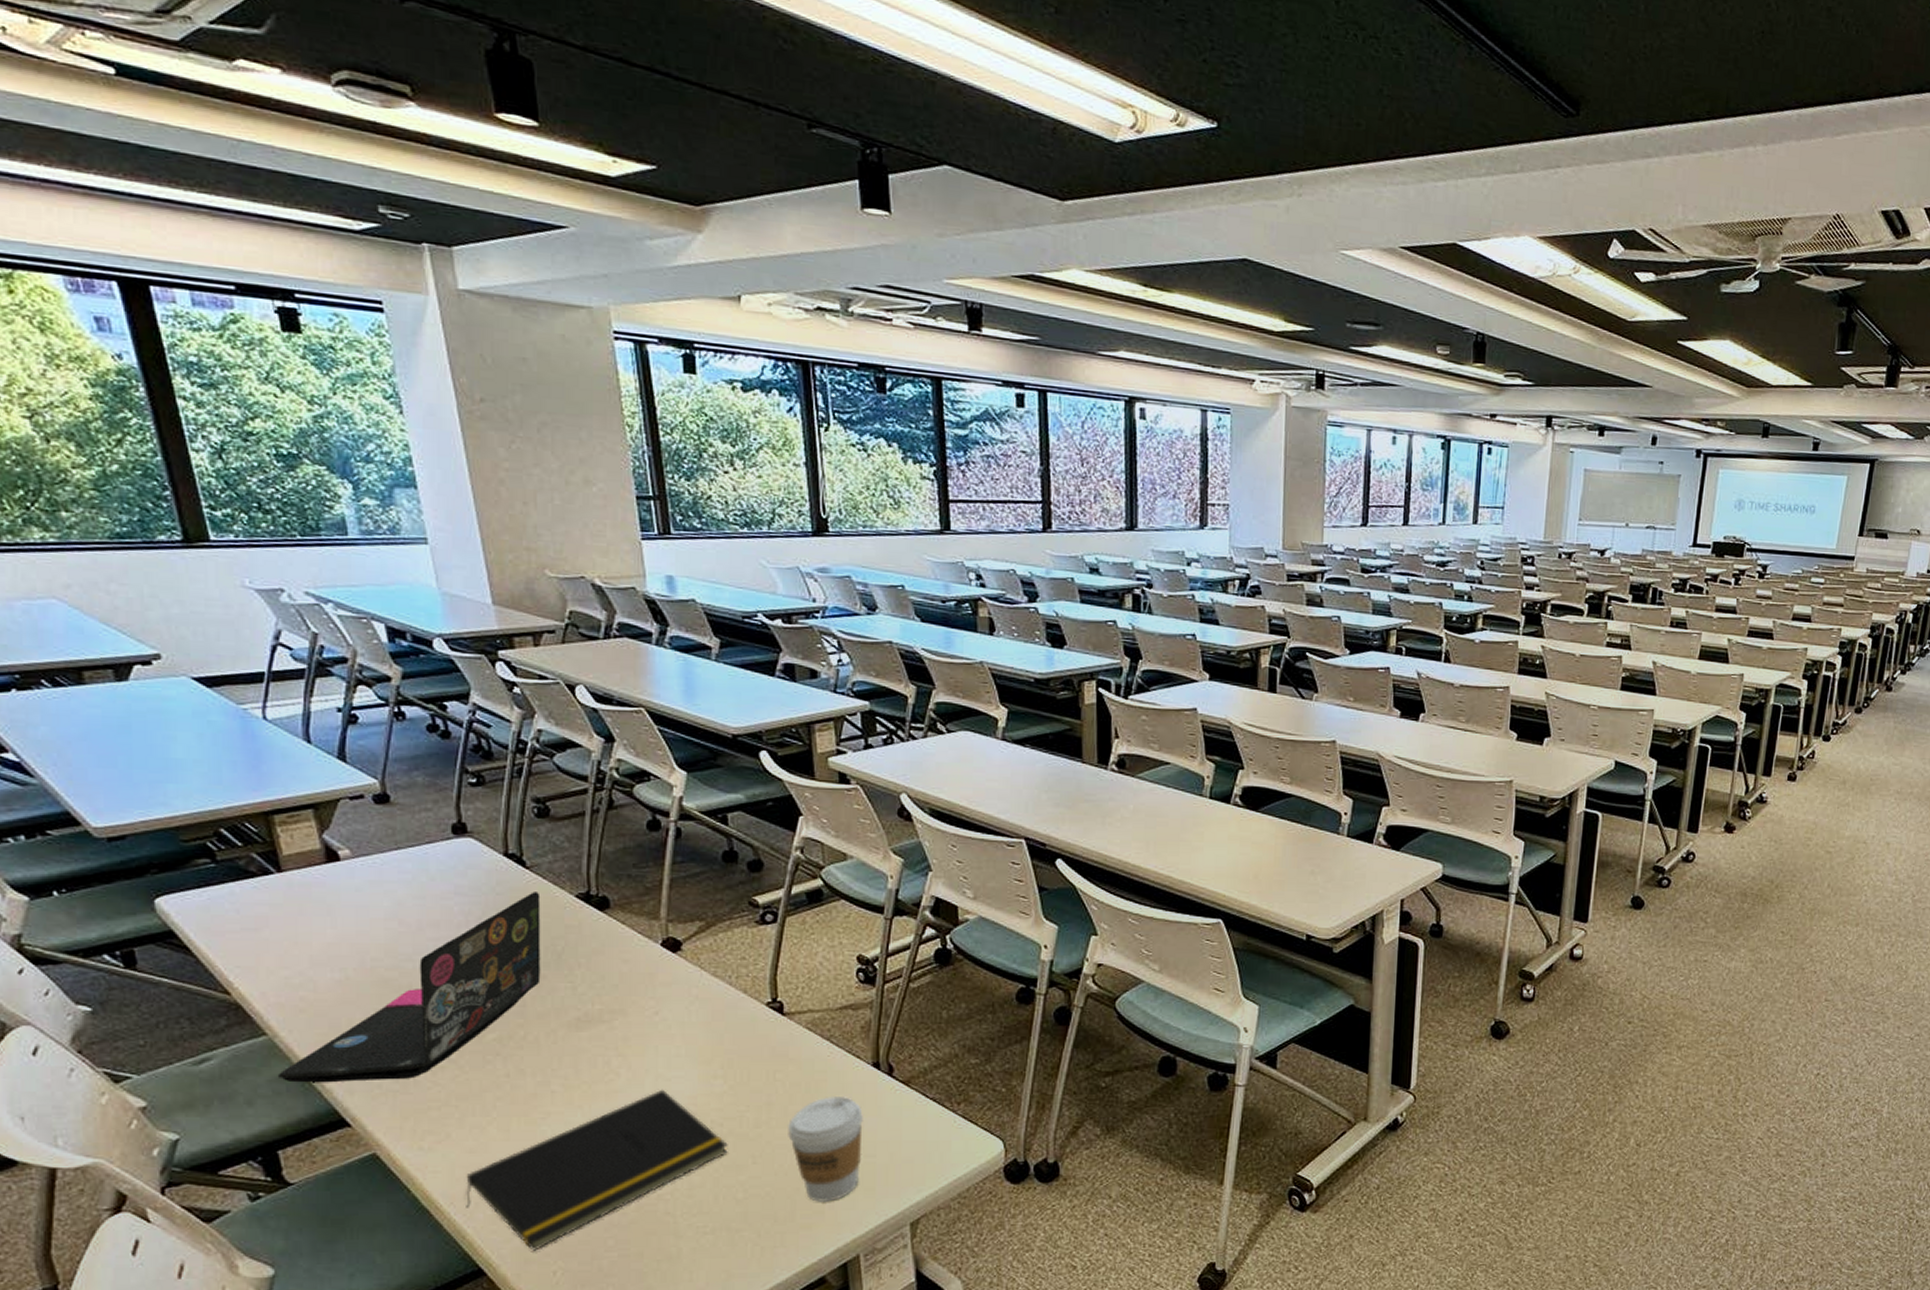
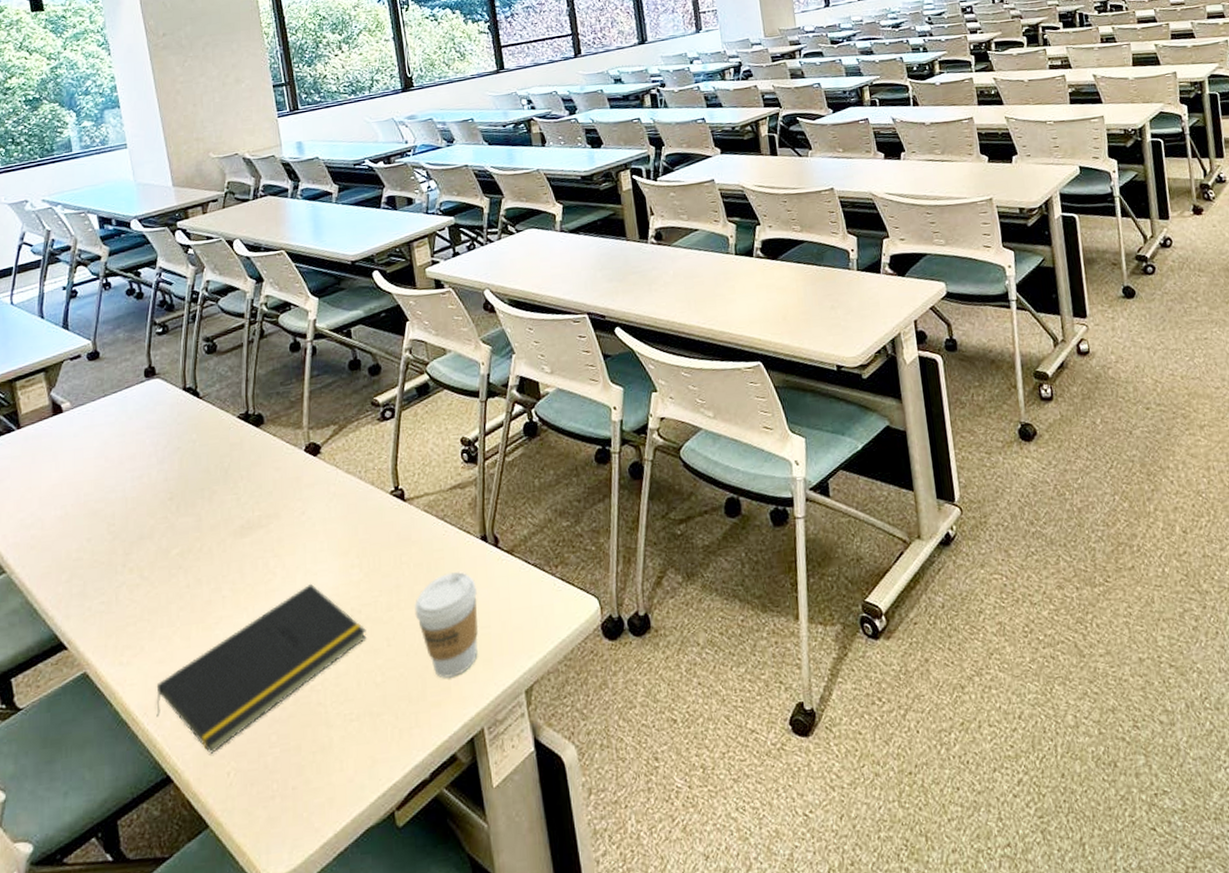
laptop: present [277,892,541,1083] -> none [12,417,212,614]

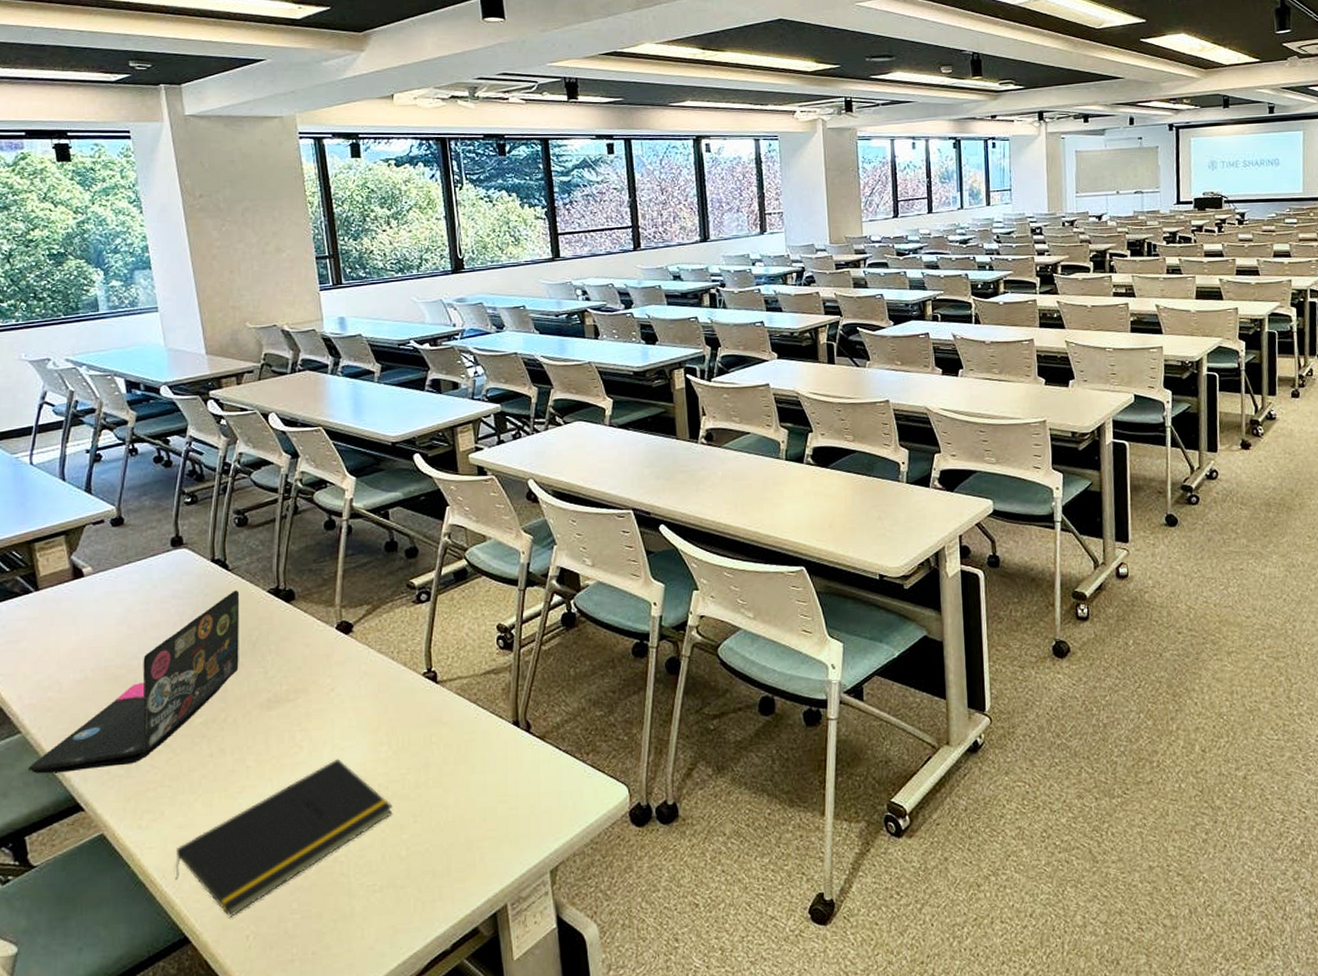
laptop: none [12,417,212,614] -> present [27,590,240,774]
coffee cup: present [413,570,479,678] -> none [442,753,507,855]

